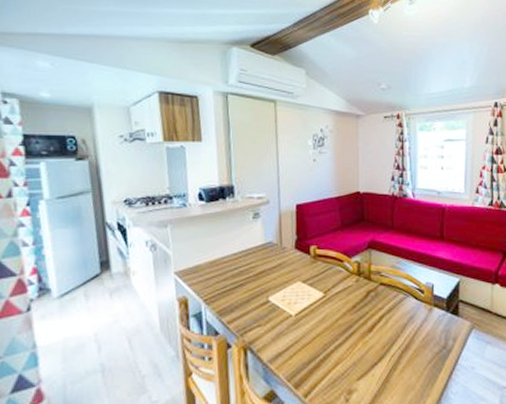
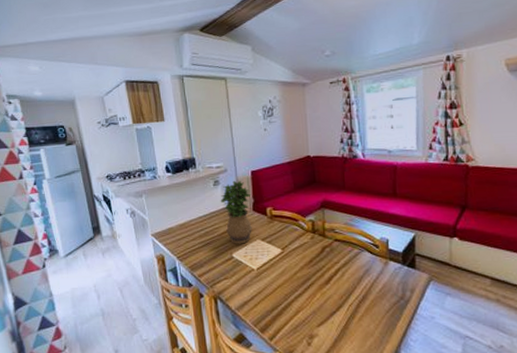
potted plant: none [259,213,294,286] -> present [220,180,252,244]

